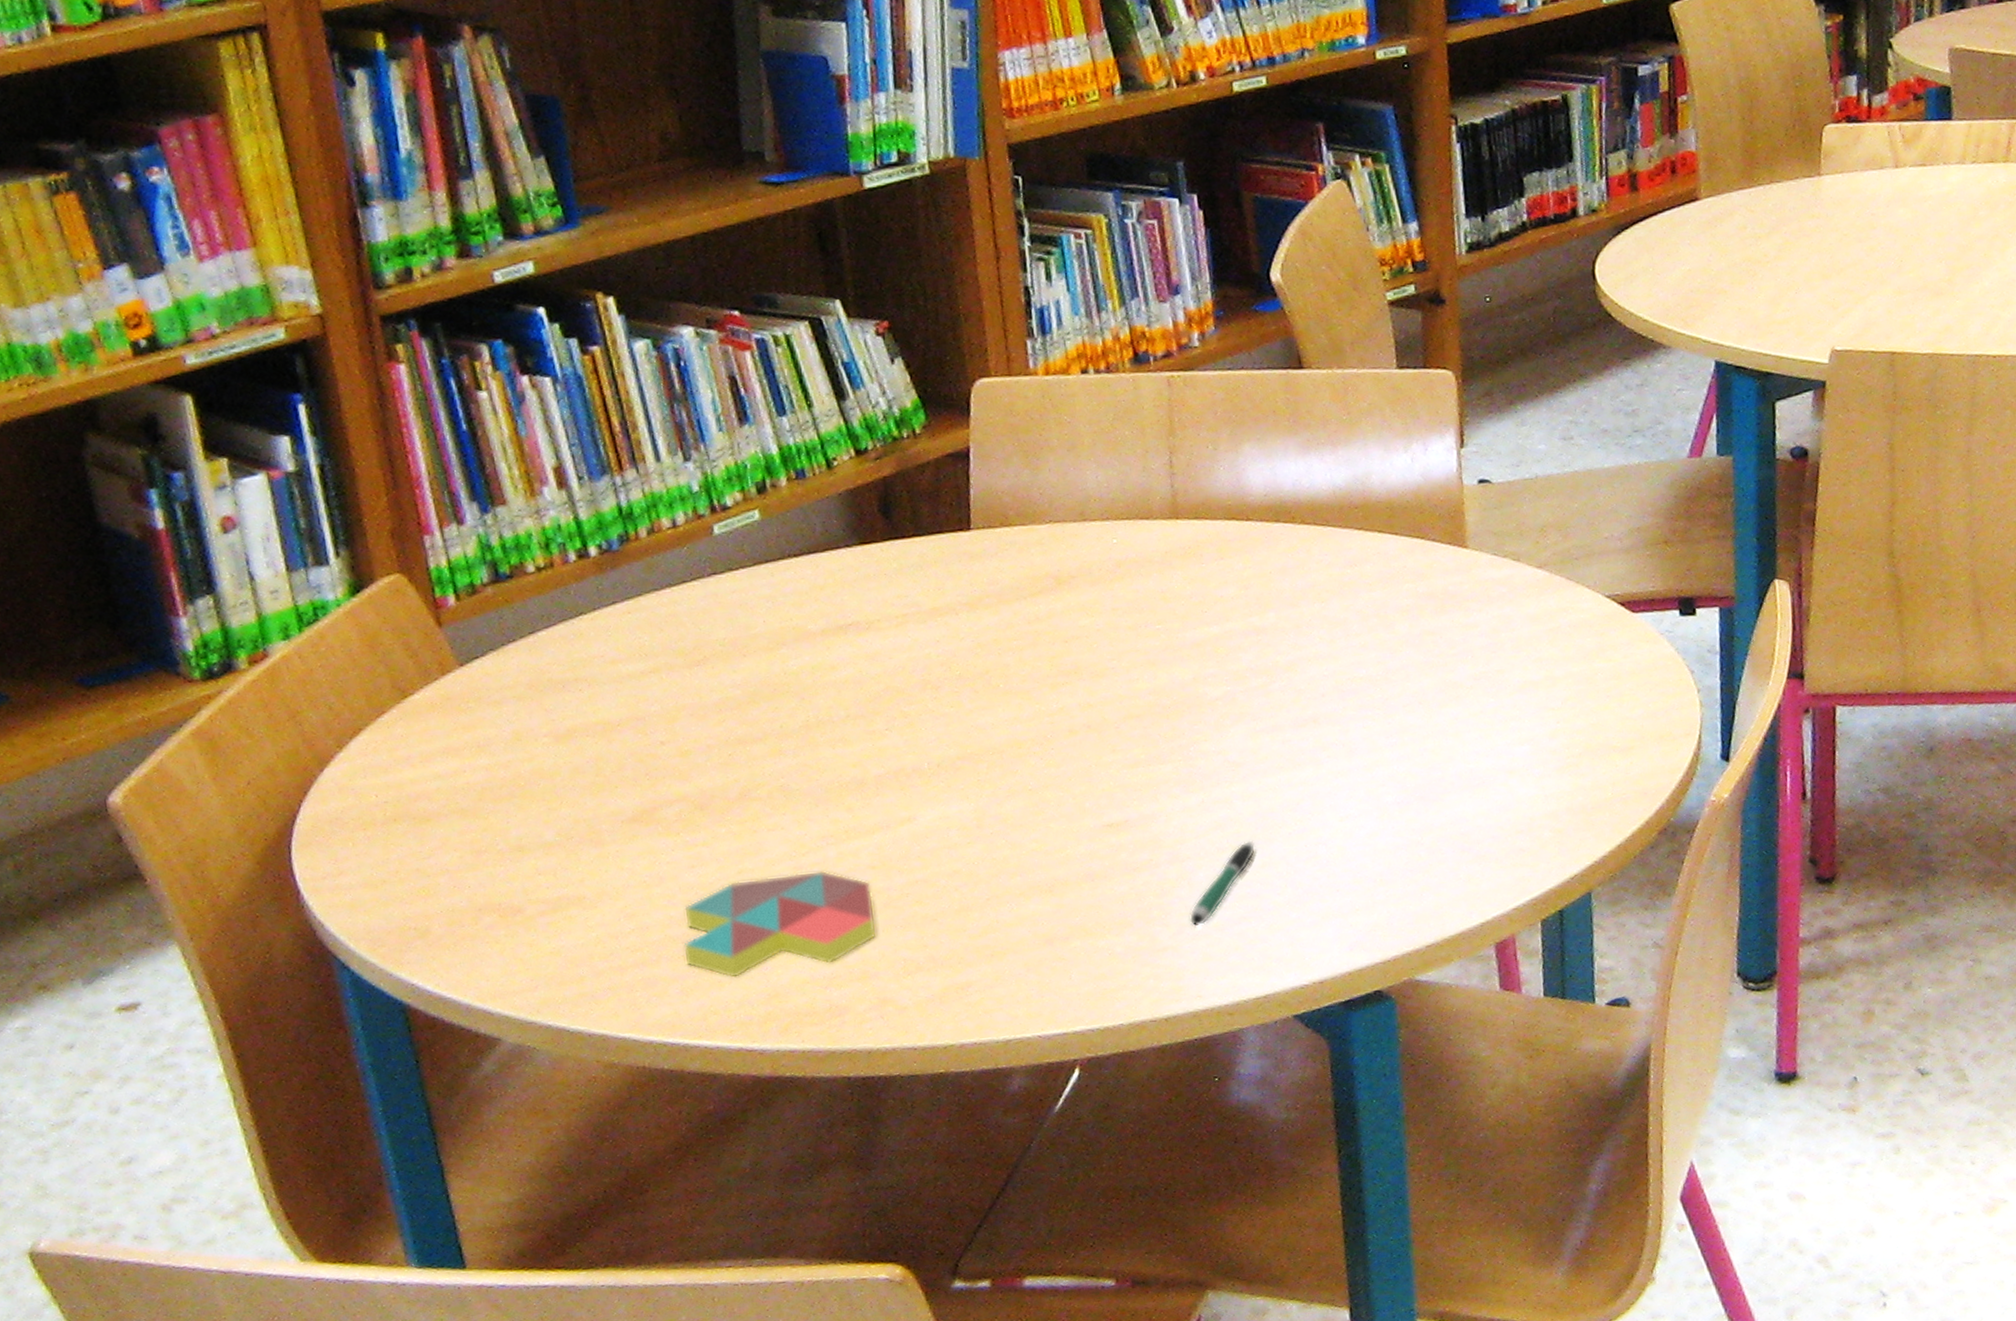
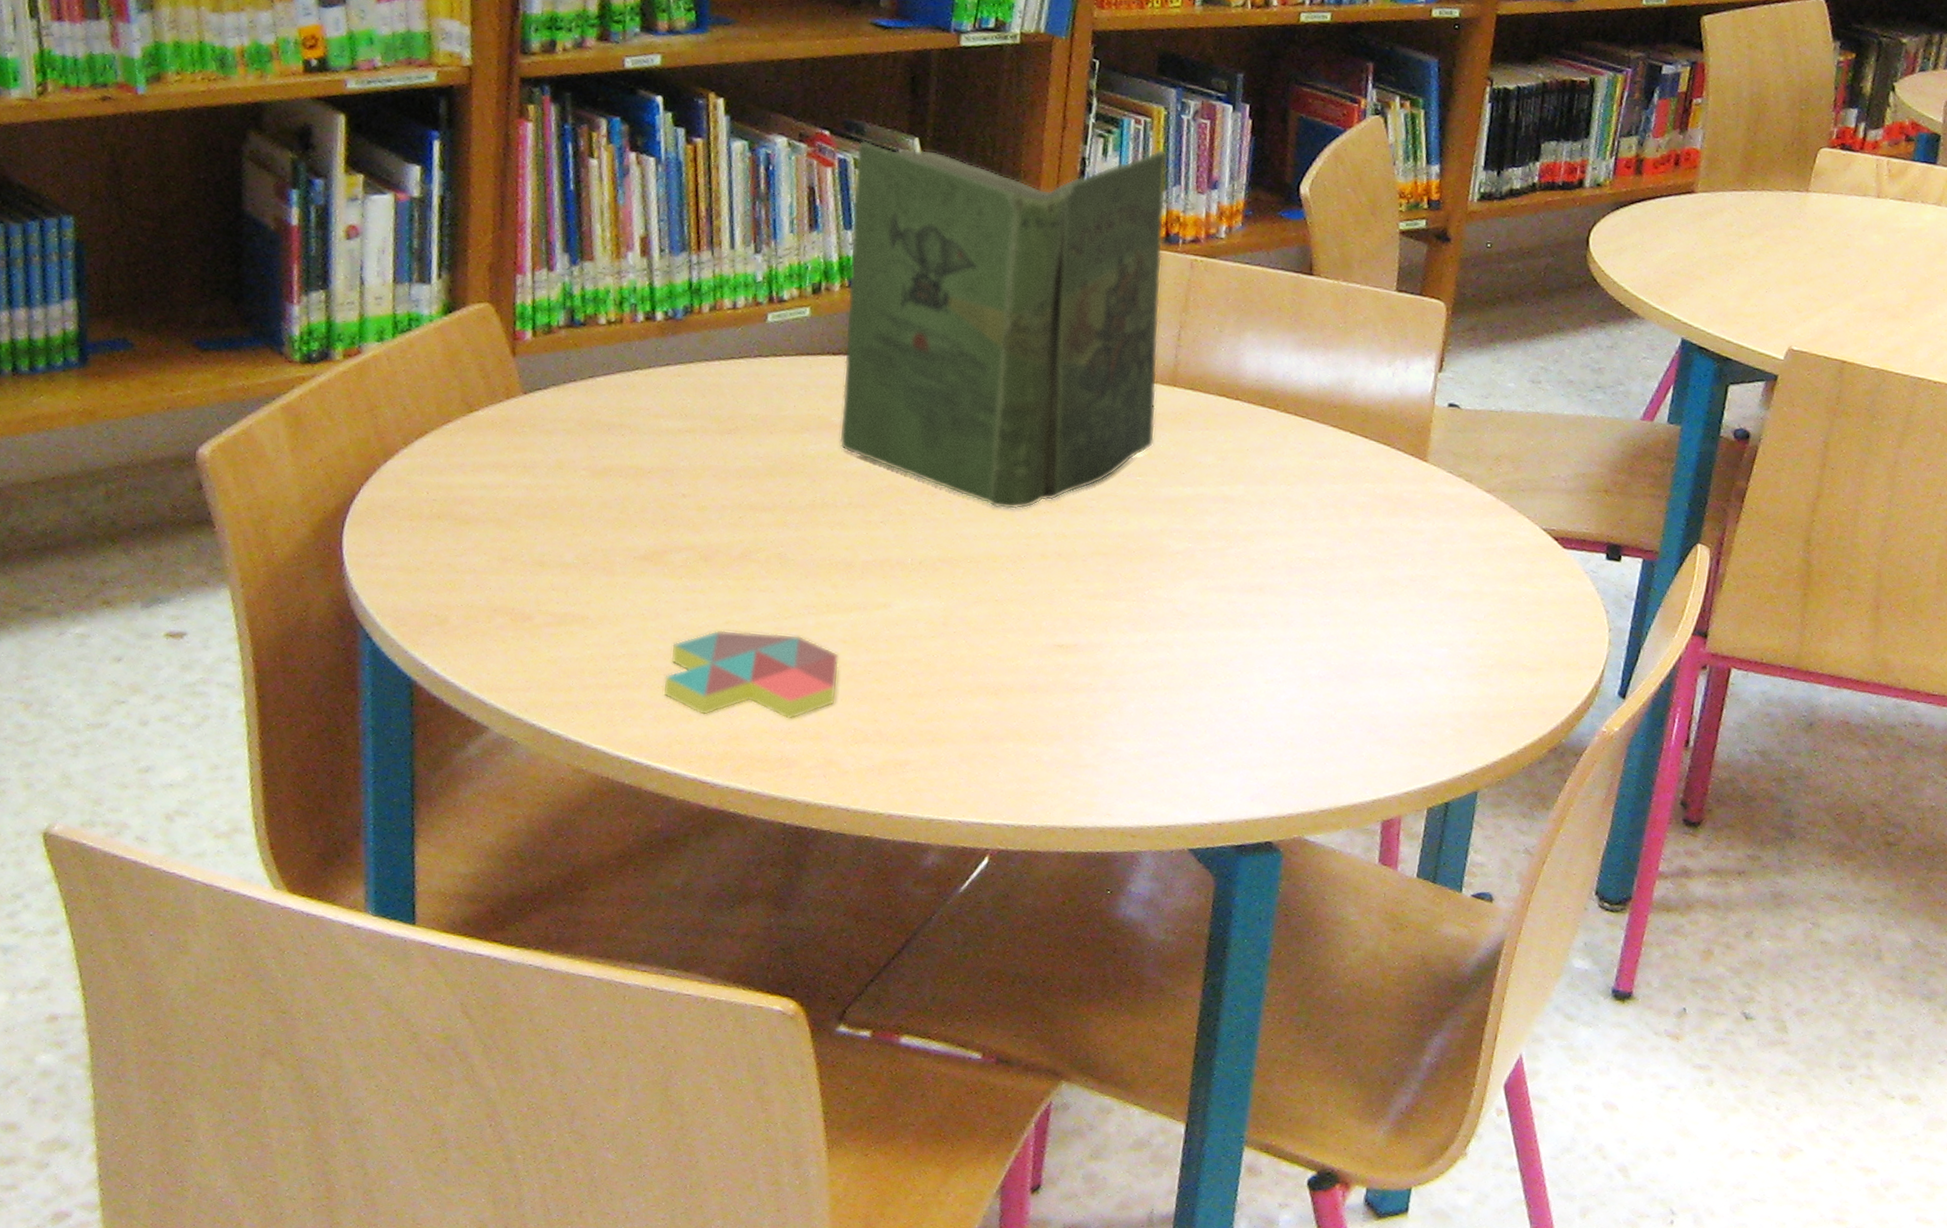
book: none [773,261,1167,690] -> present [839,140,1168,510]
pen: present [1189,840,1256,927] -> none [1113,684,1186,752]

